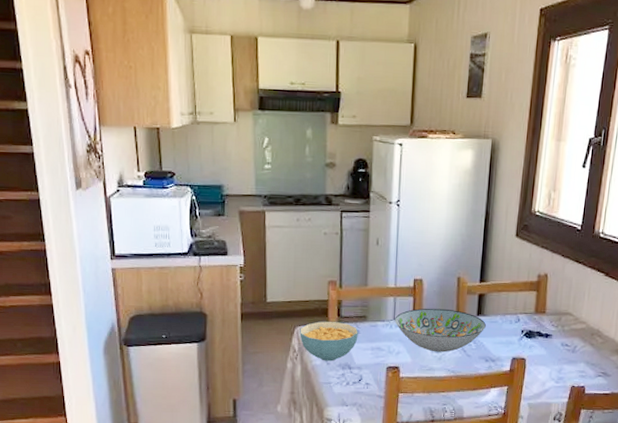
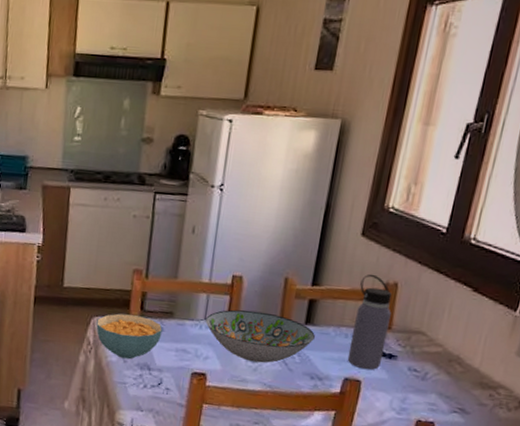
water bottle: none [513,268,544,349] -> present [347,273,392,370]

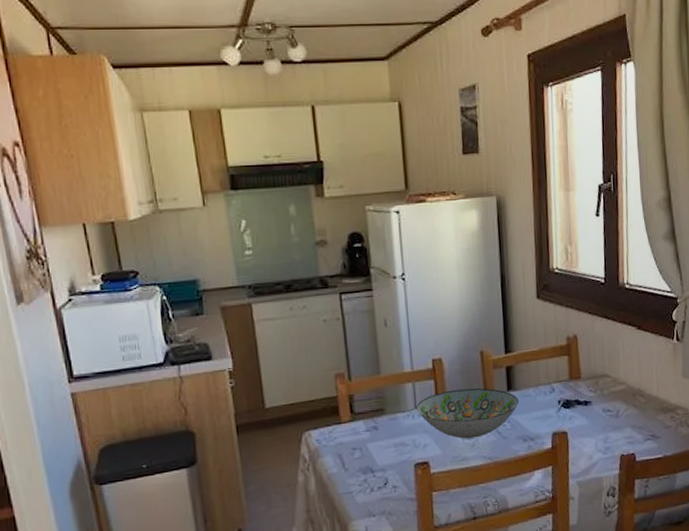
cereal bowl: present [96,313,163,359] -> none [308,419,377,468]
water bottle: present [347,273,392,370] -> none [546,331,580,421]

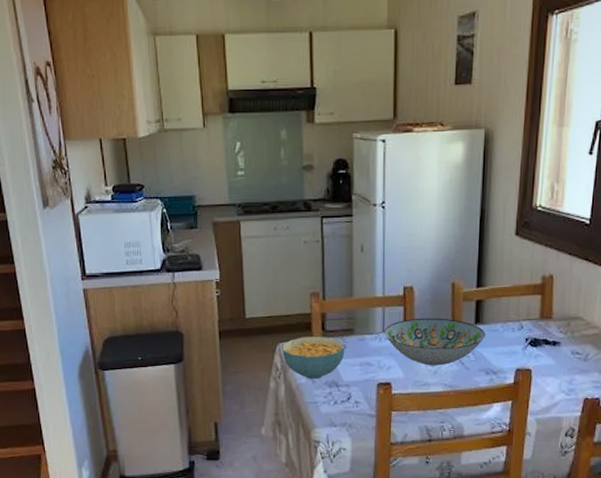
cereal bowl: none [308,419,377,468] -> present [282,337,345,379]

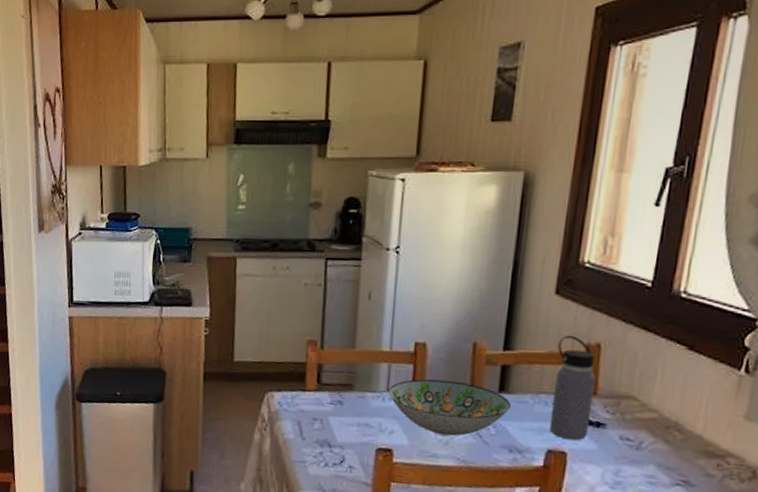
cereal bowl: present [282,337,345,379] -> none [270,387,342,436]
water bottle: none [516,270,550,359] -> present [549,335,596,441]

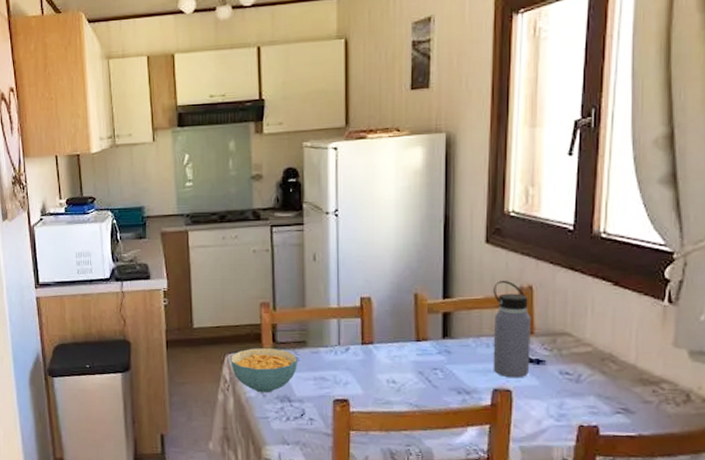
cereal bowl: none [270,387,342,436] -> present [231,348,297,393]
decorative bowl: present [388,379,511,436] -> none [340,330,455,383]

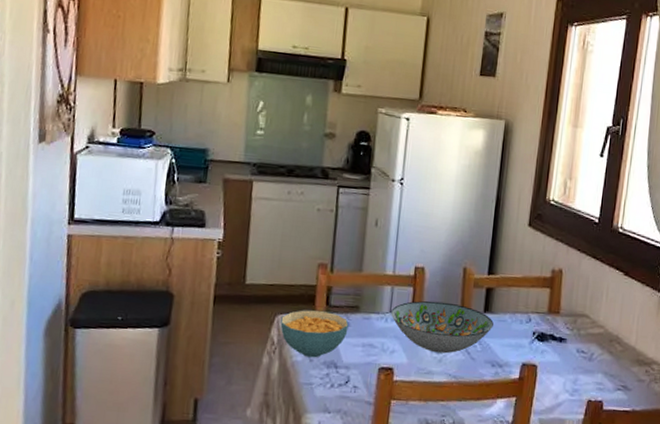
decorative bowl: none [340,330,455,383] -> present [391,300,493,354]
water bottle: present [493,280,531,378] -> none [523,261,559,354]

